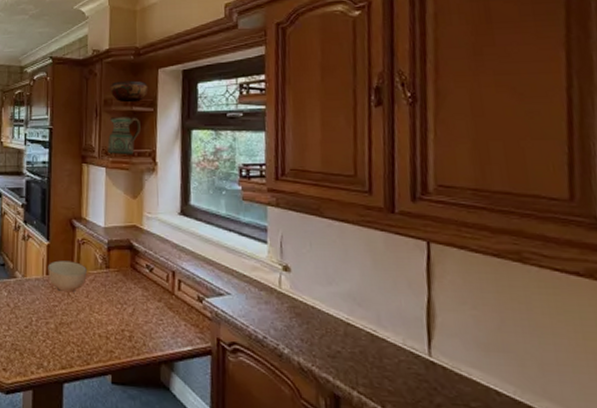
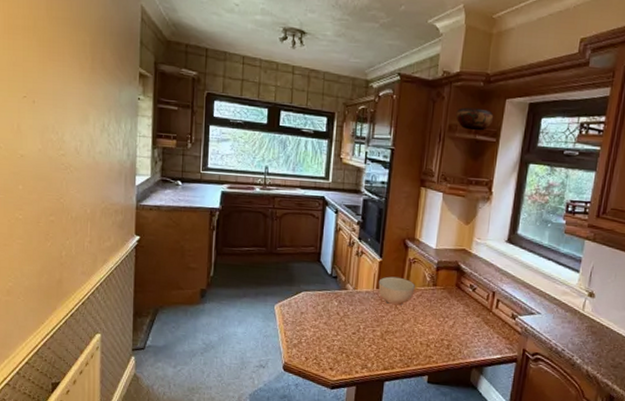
ceramic pitcher: present [107,116,141,155] -> none [447,143,482,183]

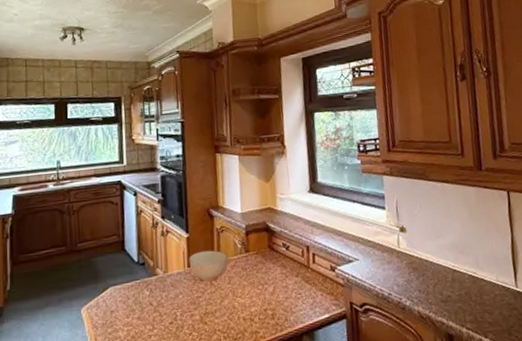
decorative bowl: present [456,107,494,131] -> none [237,70,273,92]

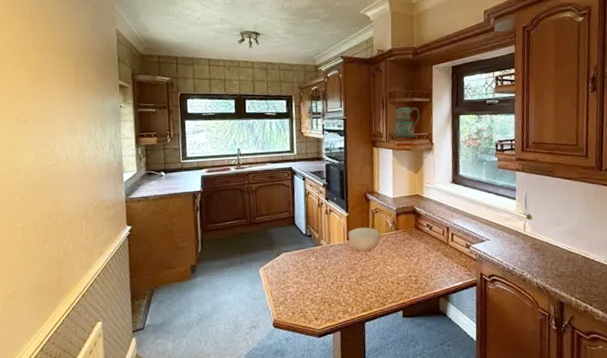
ceramic pitcher: none [238,104,269,142] -> present [393,106,420,139]

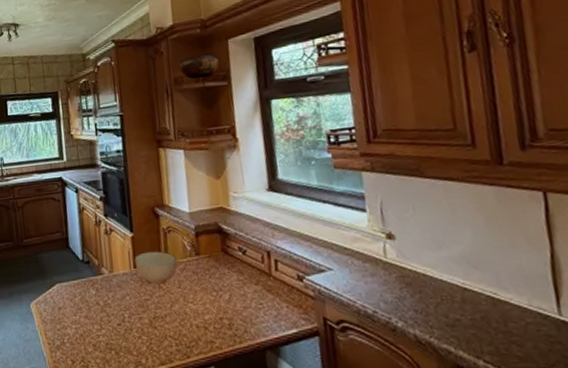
decorative bowl: none [393,76,425,95] -> present [178,54,220,80]
ceramic pitcher: present [393,106,420,139] -> none [182,93,217,135]

